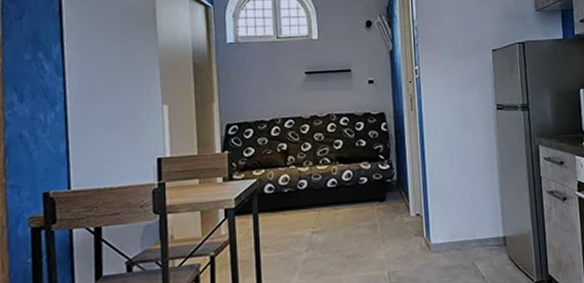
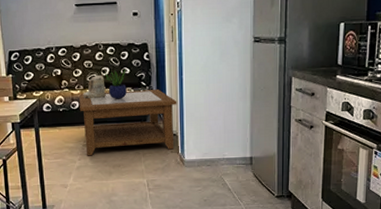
coffee table: none [308,163,420,246] -> present [79,89,177,156]
decorative box: none [312,146,339,176] -> present [83,73,106,98]
potted plant: none [338,141,363,176] -> present [105,68,127,99]

